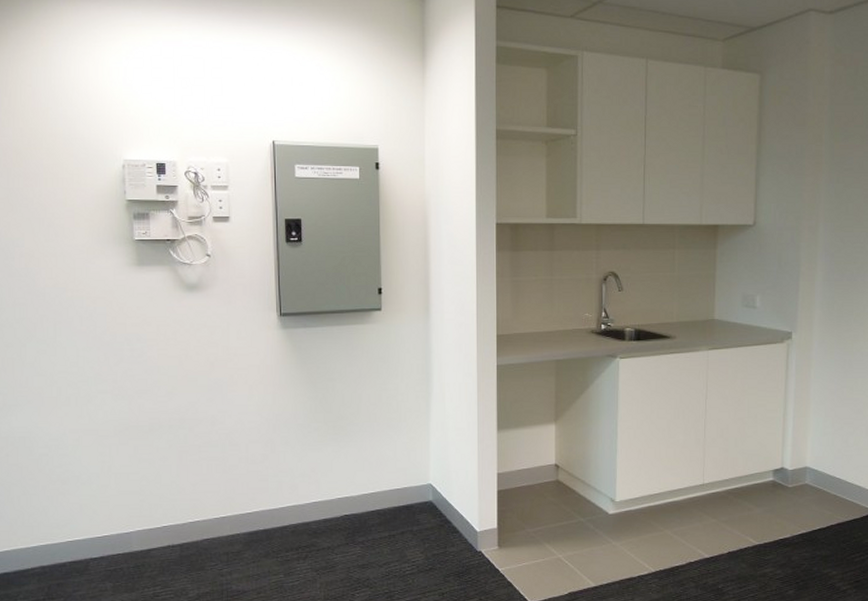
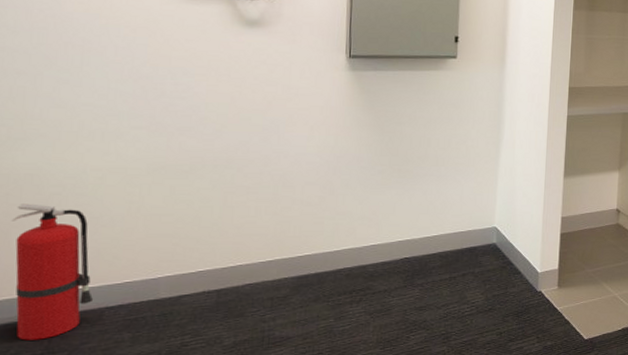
fire extinguisher: none [11,464,79,587] -> present [11,204,93,341]

